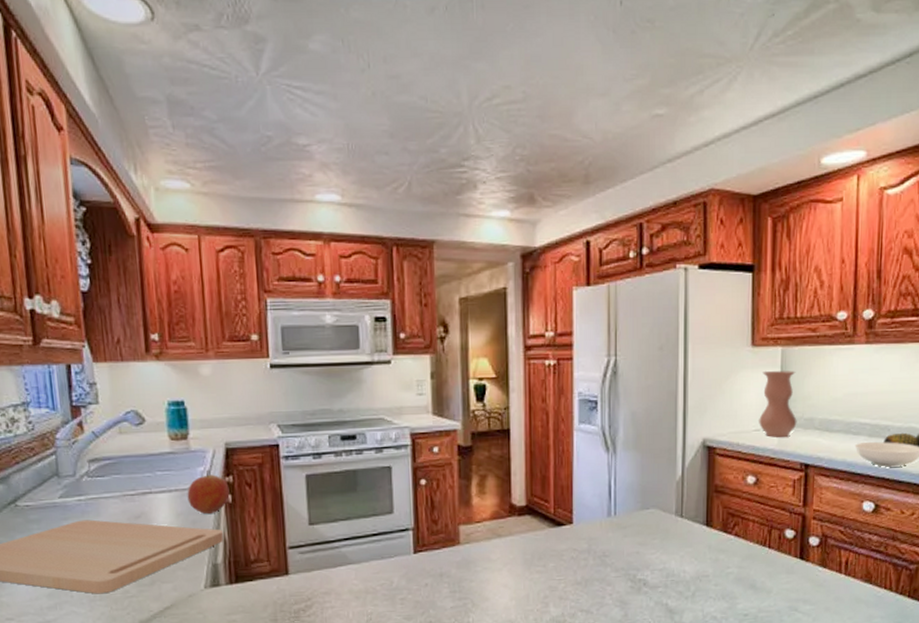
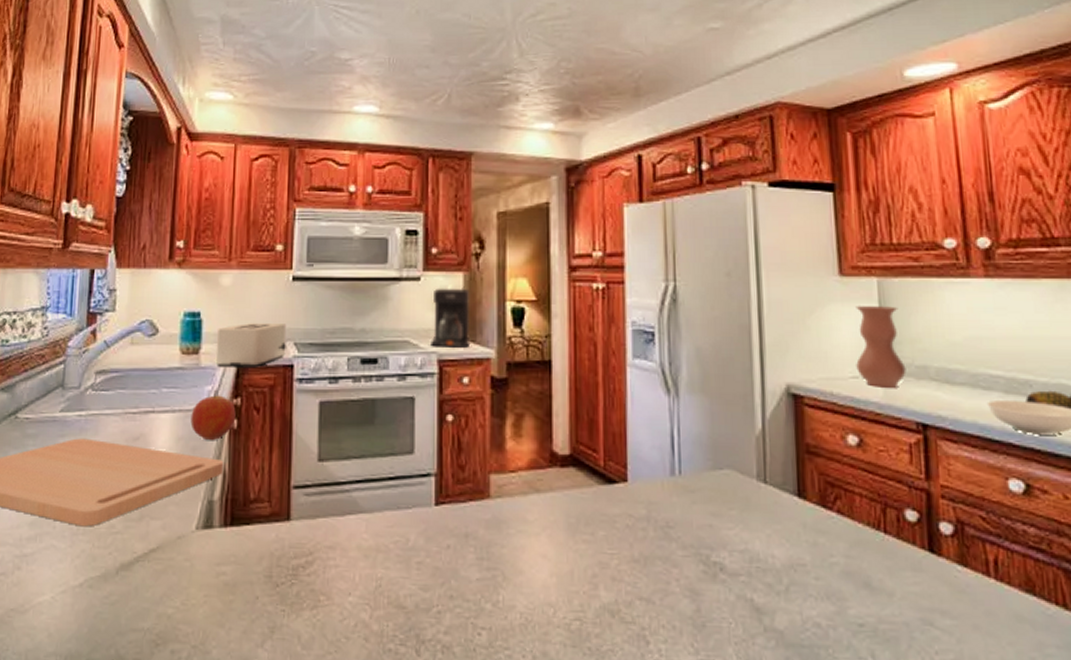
toaster: none [202,408,271,451] -> present [215,323,287,369]
coffee maker: none [403,369,439,423] -> present [431,288,471,349]

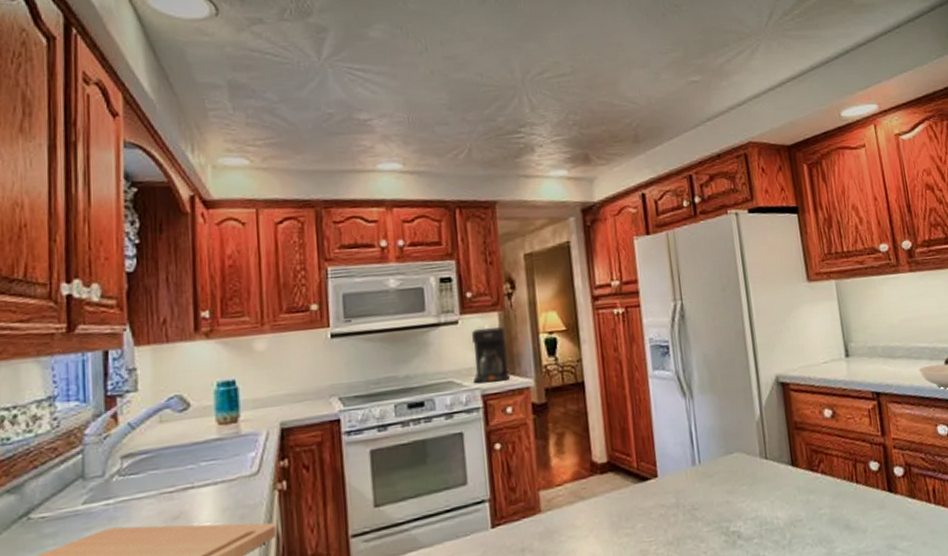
fruit: present [190,389,236,441] -> none [235,454,285,507]
toaster: present [215,323,287,369] -> none [255,380,331,434]
vase: present [856,306,906,388] -> none [821,302,862,369]

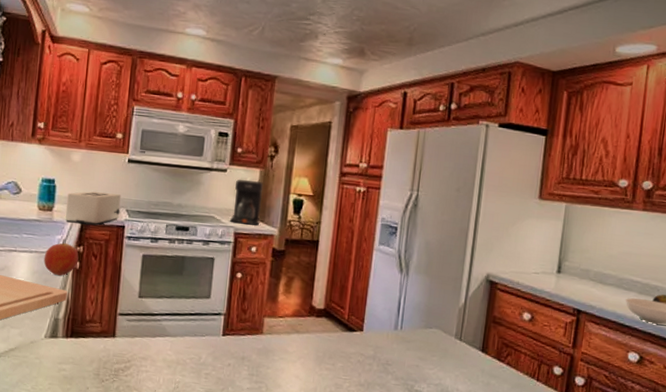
fruit: none [235,454,285,507] -> present [44,238,79,276]
toaster: none [255,380,331,434] -> present [65,191,121,226]

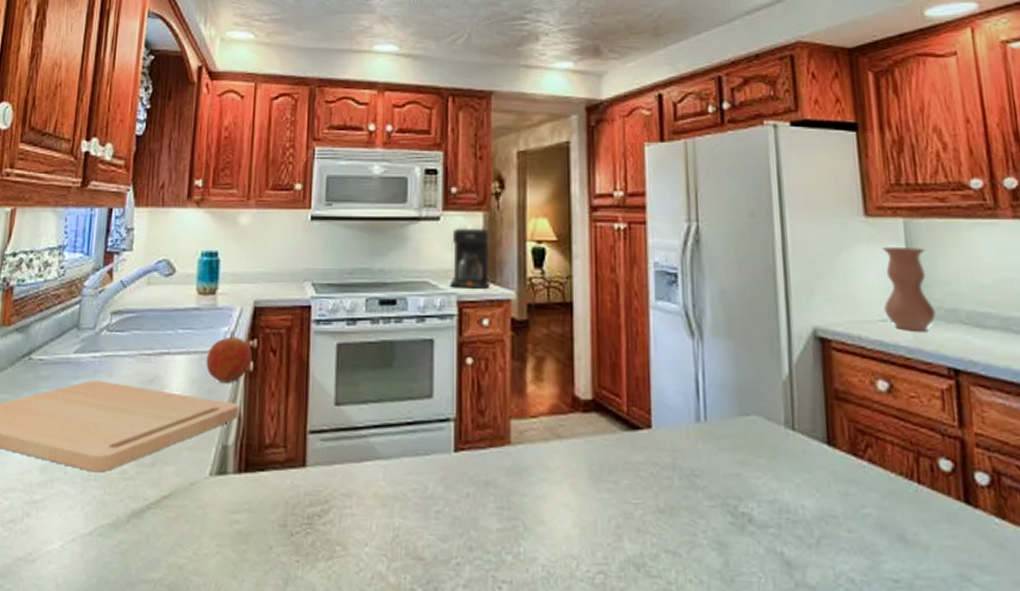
toaster: present [65,191,121,226] -> none [232,263,305,310]
vase: none [539,222,577,283] -> present [882,247,936,331]

